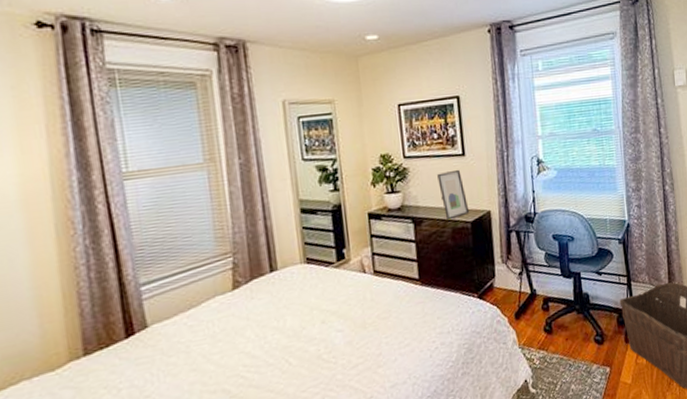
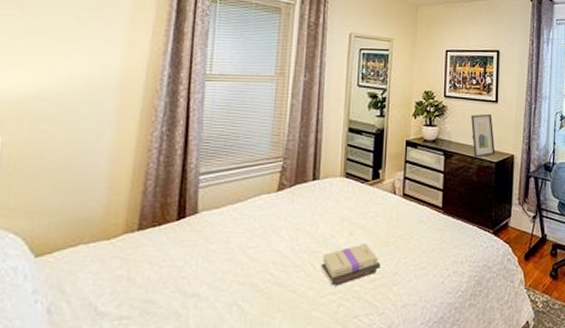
books: none [295,329,362,379] -> present [320,243,381,286]

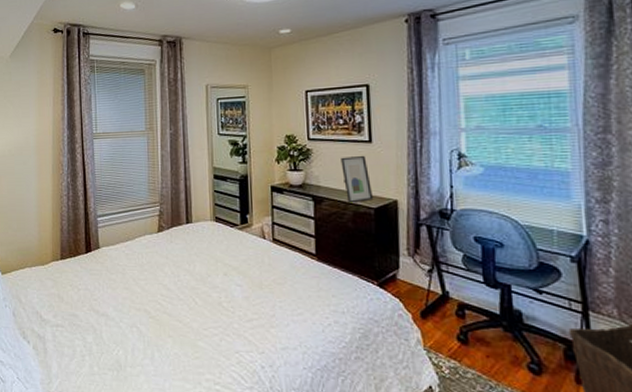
books: present [320,243,381,286] -> none [200,284,257,321]

